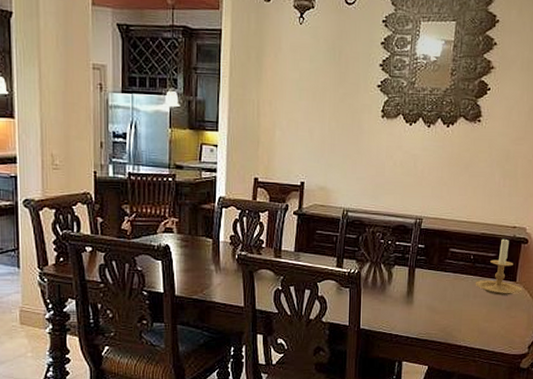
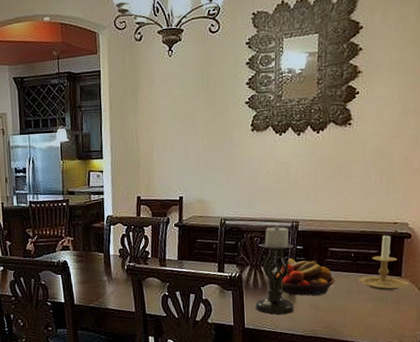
candle holder: none [373,221,415,315] -> present [255,225,295,315]
fruit bowl: none [386,257,454,297] -> present [267,258,335,296]

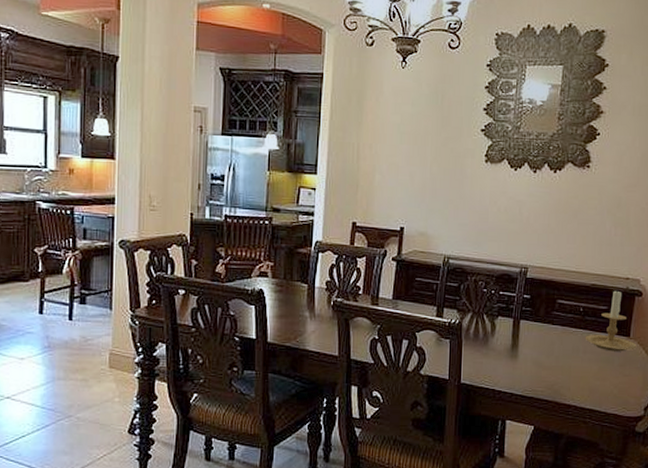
candle holder: present [255,225,295,315] -> none [474,269,520,370]
fruit bowl: present [267,258,335,296] -> none [489,308,562,352]

